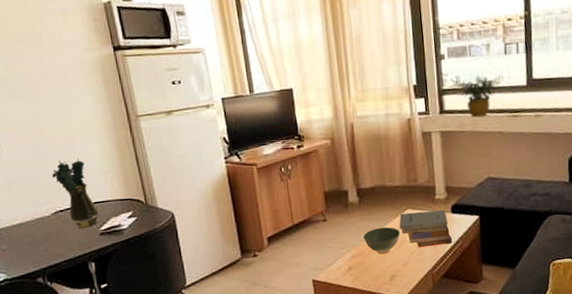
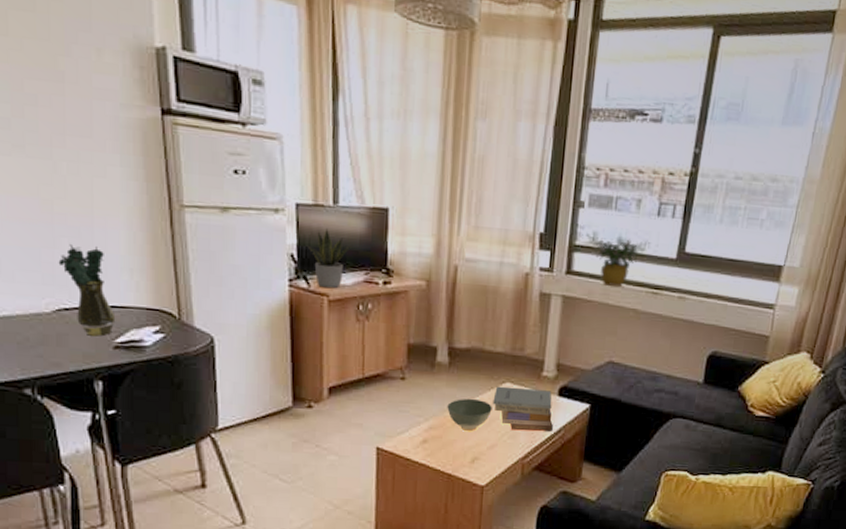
potted plant: none [235,113,269,160] -> present [307,229,351,289]

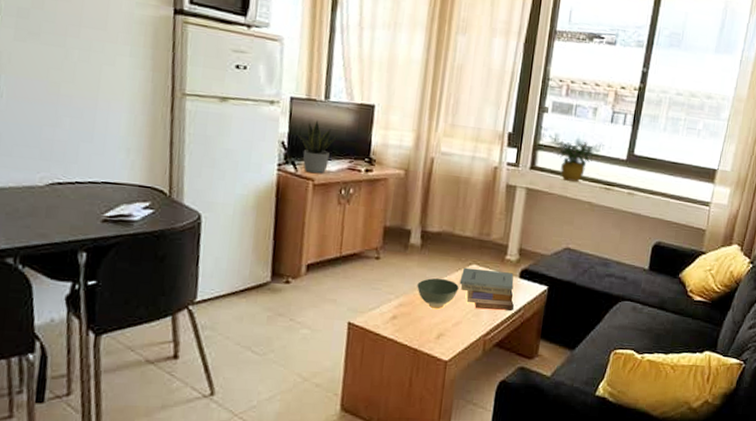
vase: present [58,244,116,337] -> none [57,124,108,210]

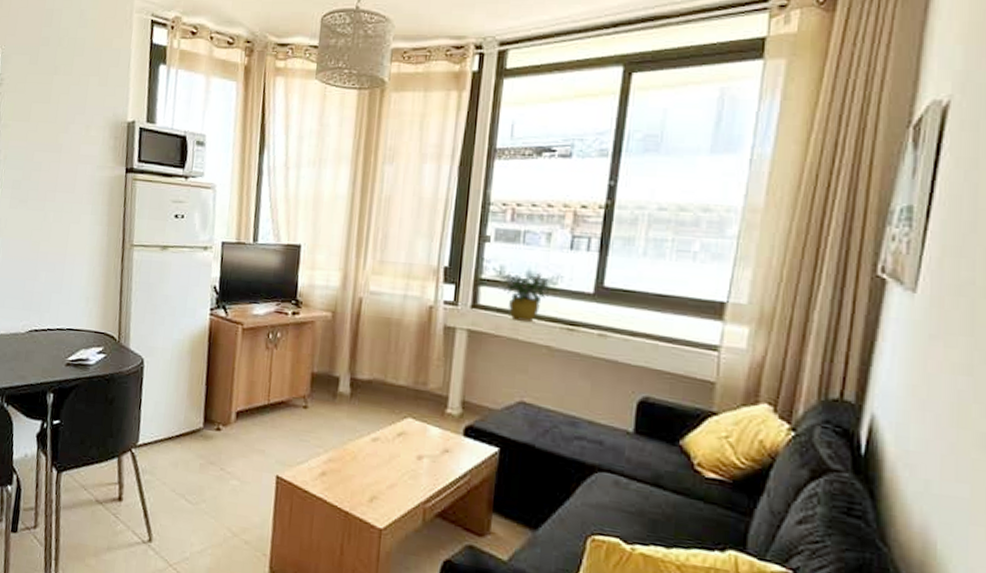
potted plant: present [297,120,339,174] -> none [228,264,266,318]
bowl: present [417,278,459,310] -> none [347,431,393,468]
books: present [459,267,514,311] -> none [393,421,458,475]

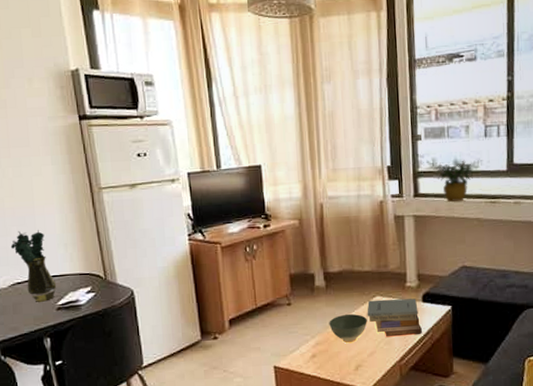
vase: none [36,277,71,355] -> present [10,230,57,302]
bowl: none [347,431,393,468] -> present [329,313,367,343]
books: none [393,421,458,475] -> present [367,298,422,337]

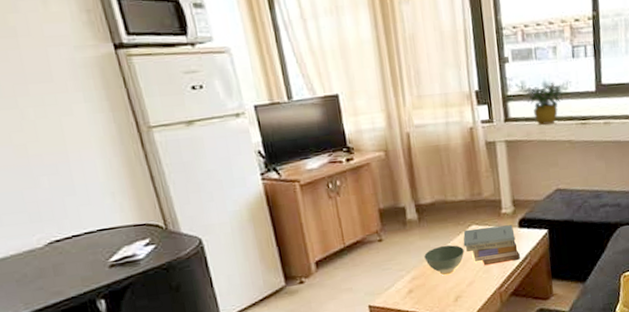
vase: present [10,230,57,302] -> none [41,179,107,261]

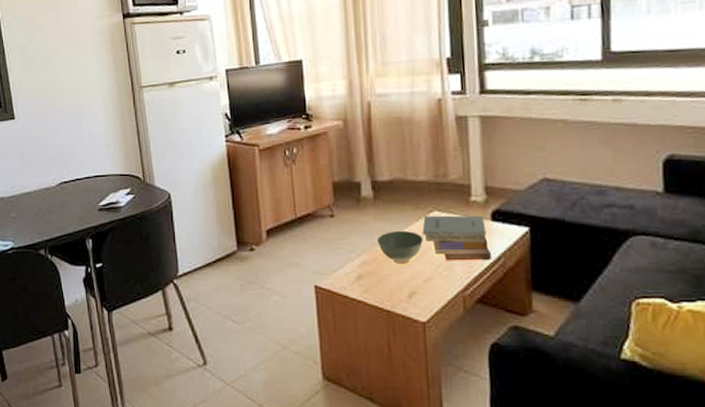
potted flower: present [525,82,563,126] -> none [507,48,556,100]

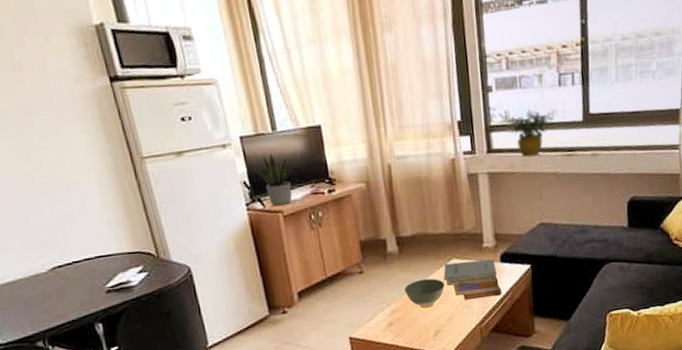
potted plant: none [237,87,274,139] -> present [256,153,295,206]
potted flower: none [507,48,556,100] -> present [508,111,548,157]

